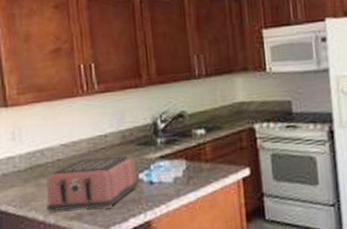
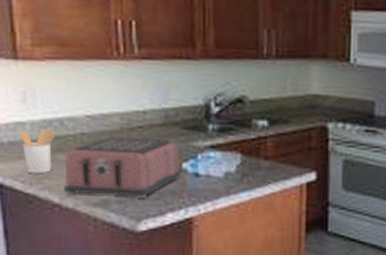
utensil holder: none [10,159,39,199] -> present [19,129,56,174]

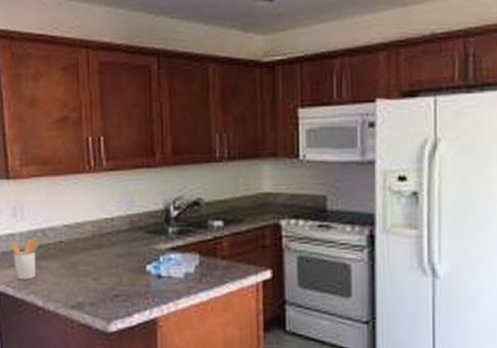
toaster: present [63,137,181,199] -> none [46,243,145,301]

